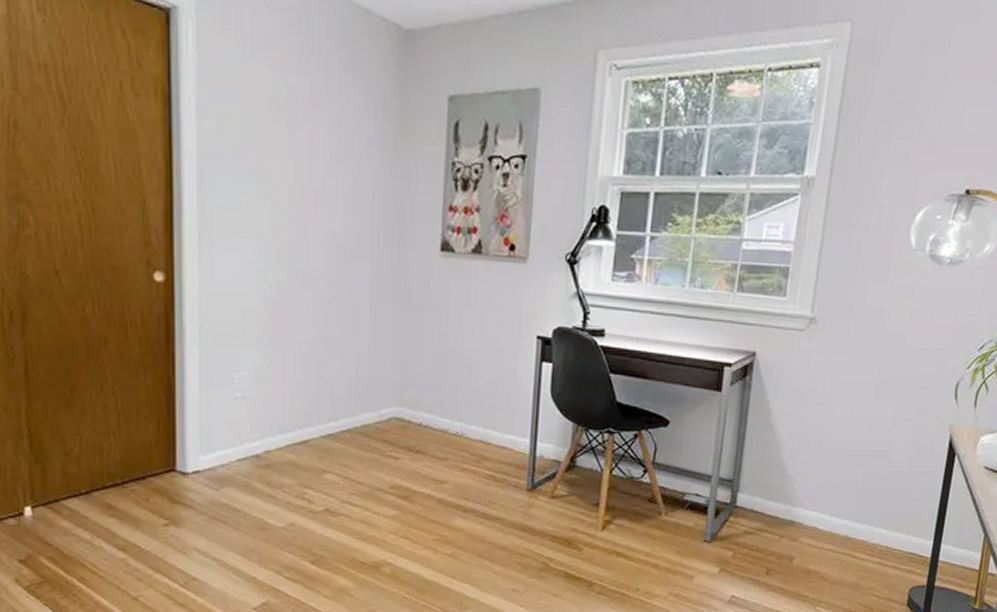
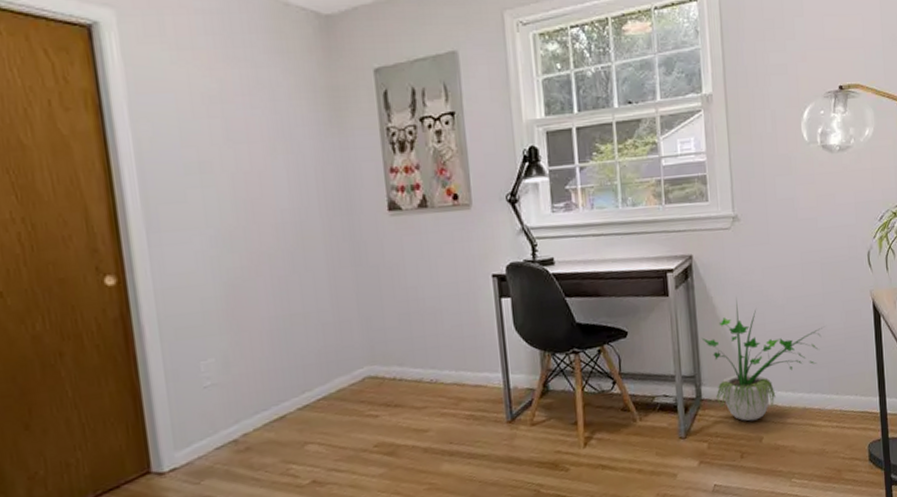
potted plant: none [748,408,886,539] -> present [701,299,822,421]

